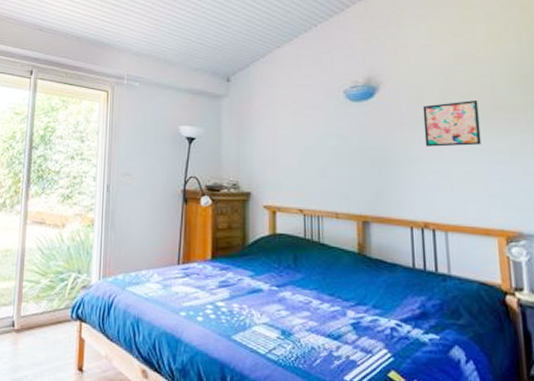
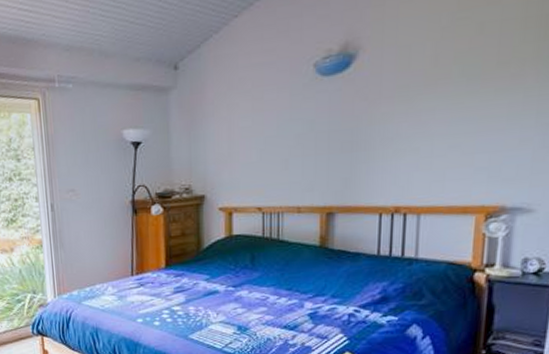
wall art: present [422,100,482,147] -> none [406,56,479,121]

